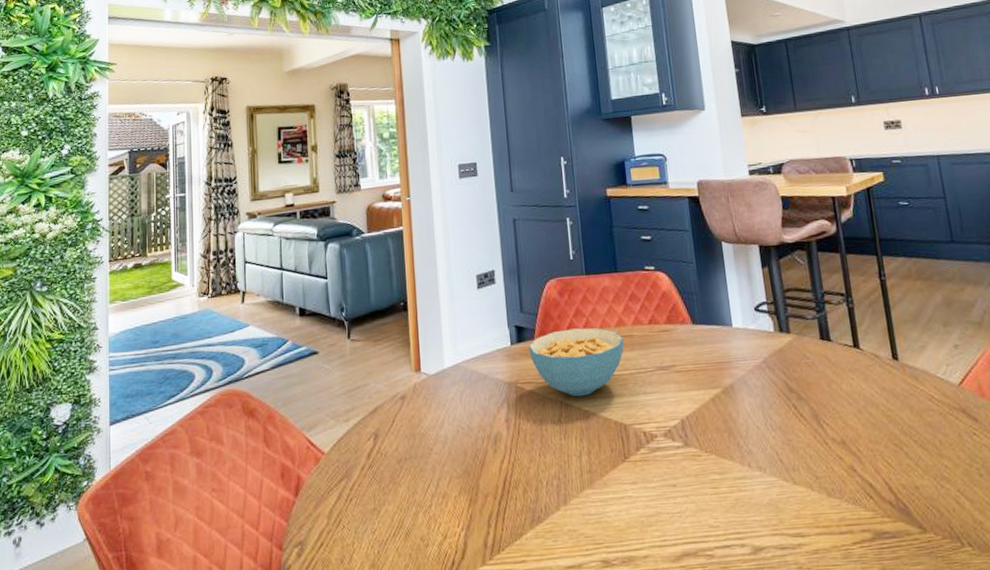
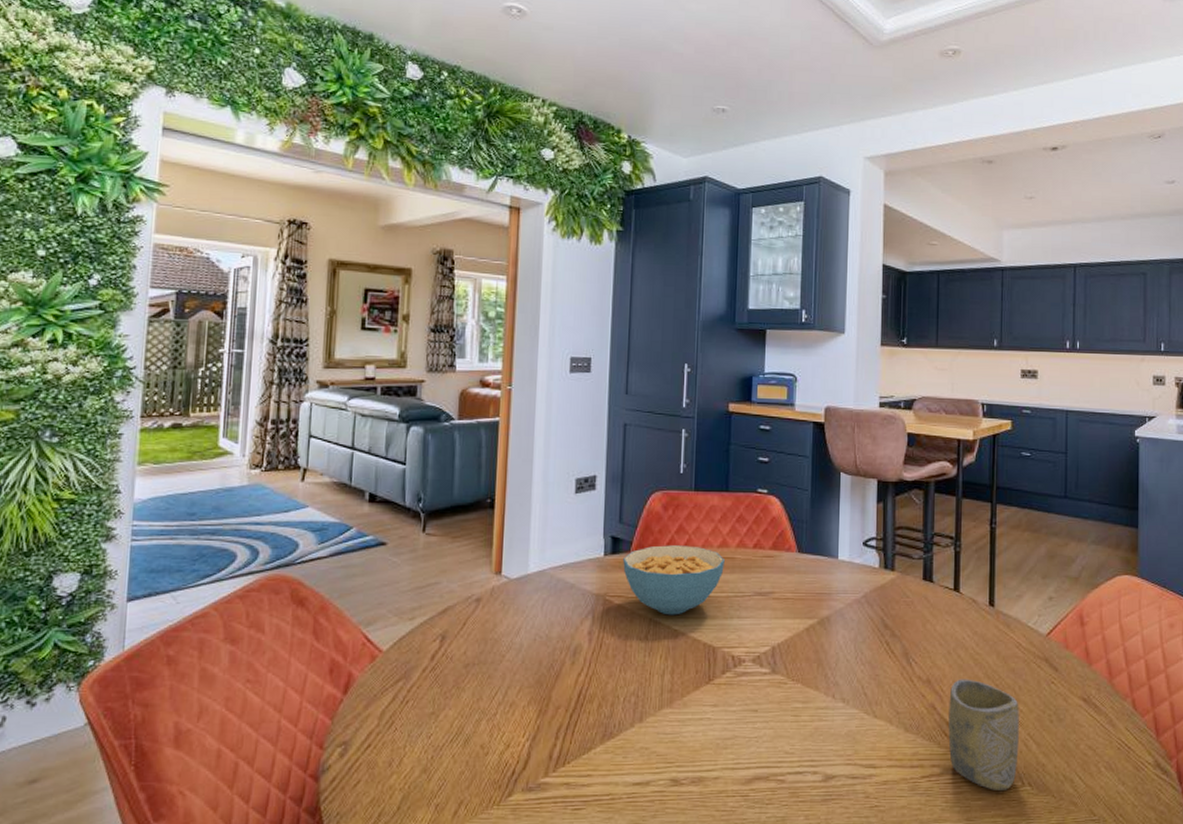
cup: none [867,437,953,553] -> present [948,679,1019,790]

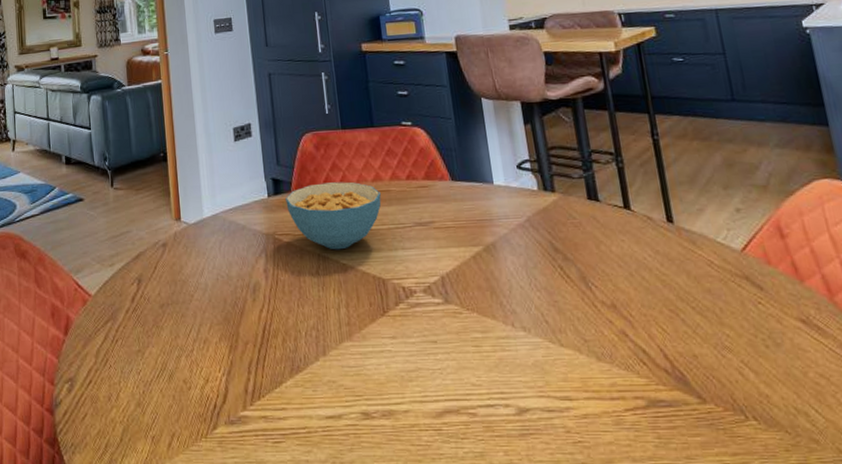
cup: present [948,679,1019,790] -> none [640,302,736,425]

